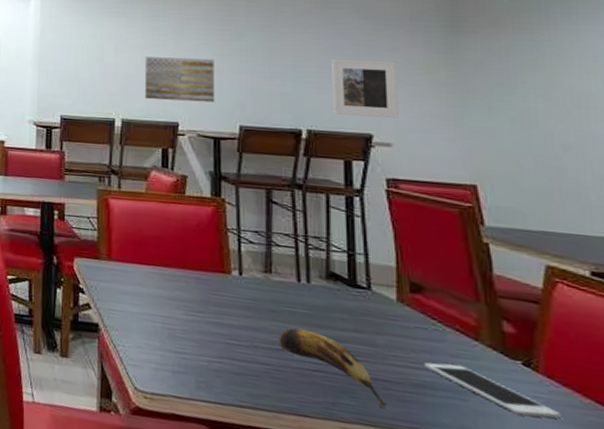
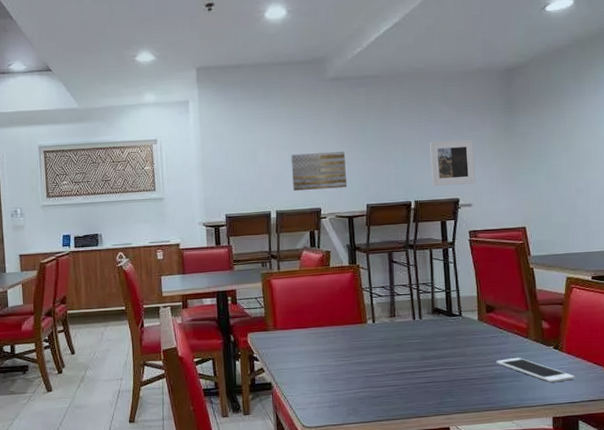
banana: present [278,328,386,408] -> none [402,354,473,398]

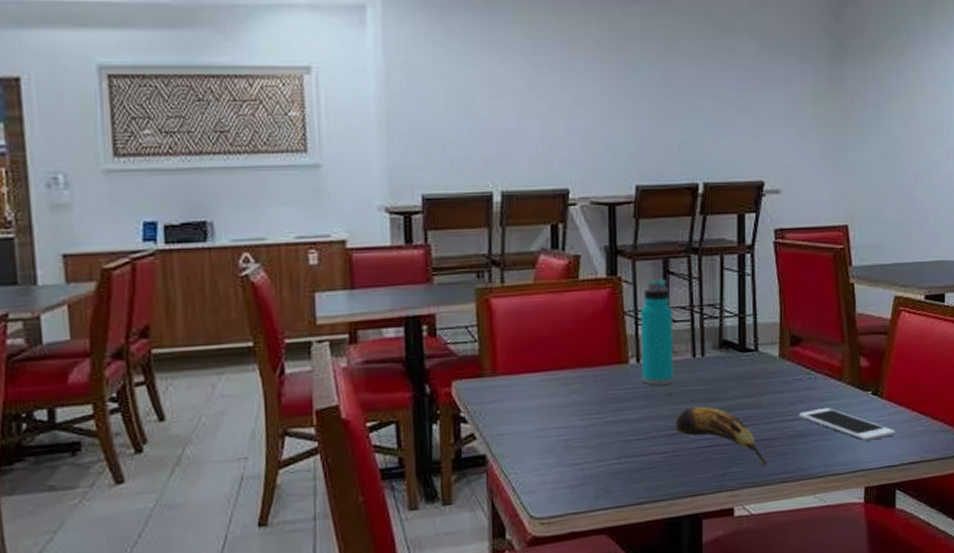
wall art: present [290,152,348,191] -> none [526,103,609,161]
water bottle: none [373,266,400,339] -> present [640,279,673,385]
banana: none [402,354,473,398] -> present [675,406,767,466]
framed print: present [430,139,476,186] -> none [728,94,788,162]

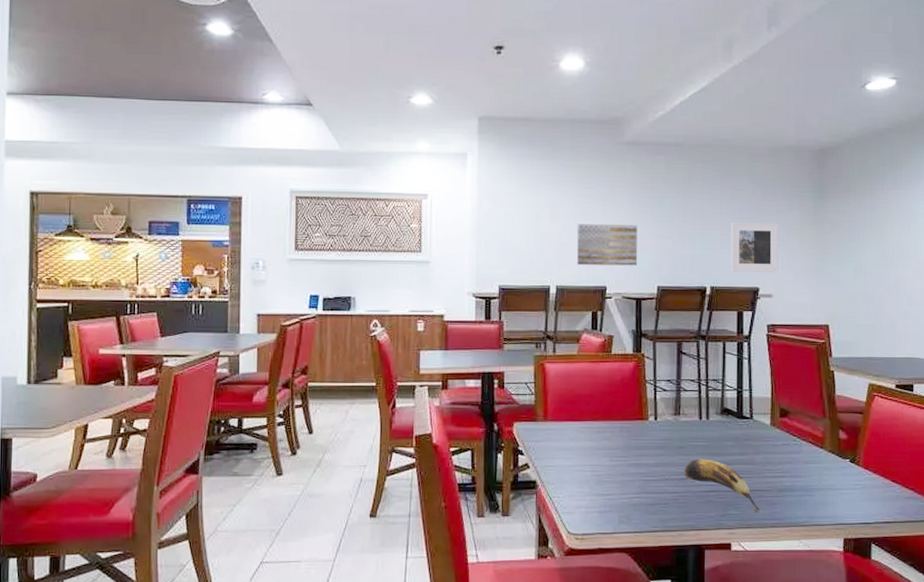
wall art: none [526,103,609,161] -> present [576,224,638,266]
water bottle: present [640,279,673,385] -> none [658,357,684,439]
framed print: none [728,94,788,162] -> present [730,222,779,272]
cell phone: present [799,407,896,441] -> none [787,469,871,500]

